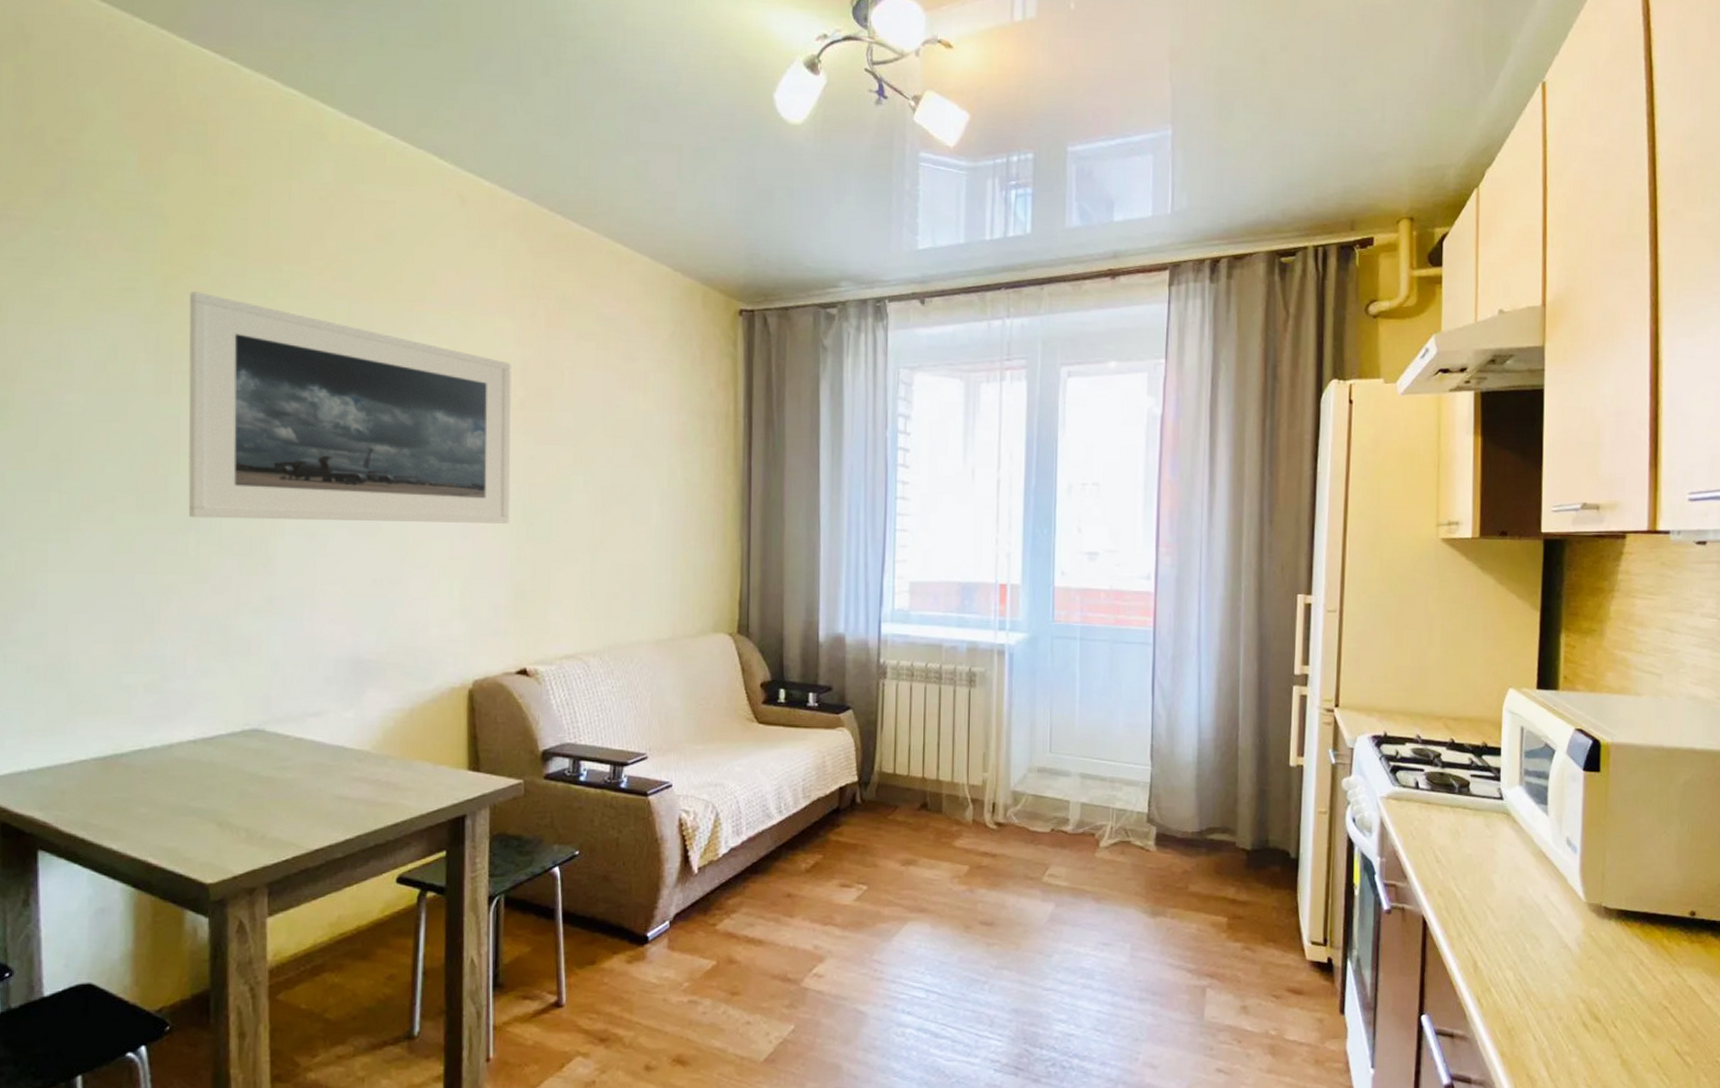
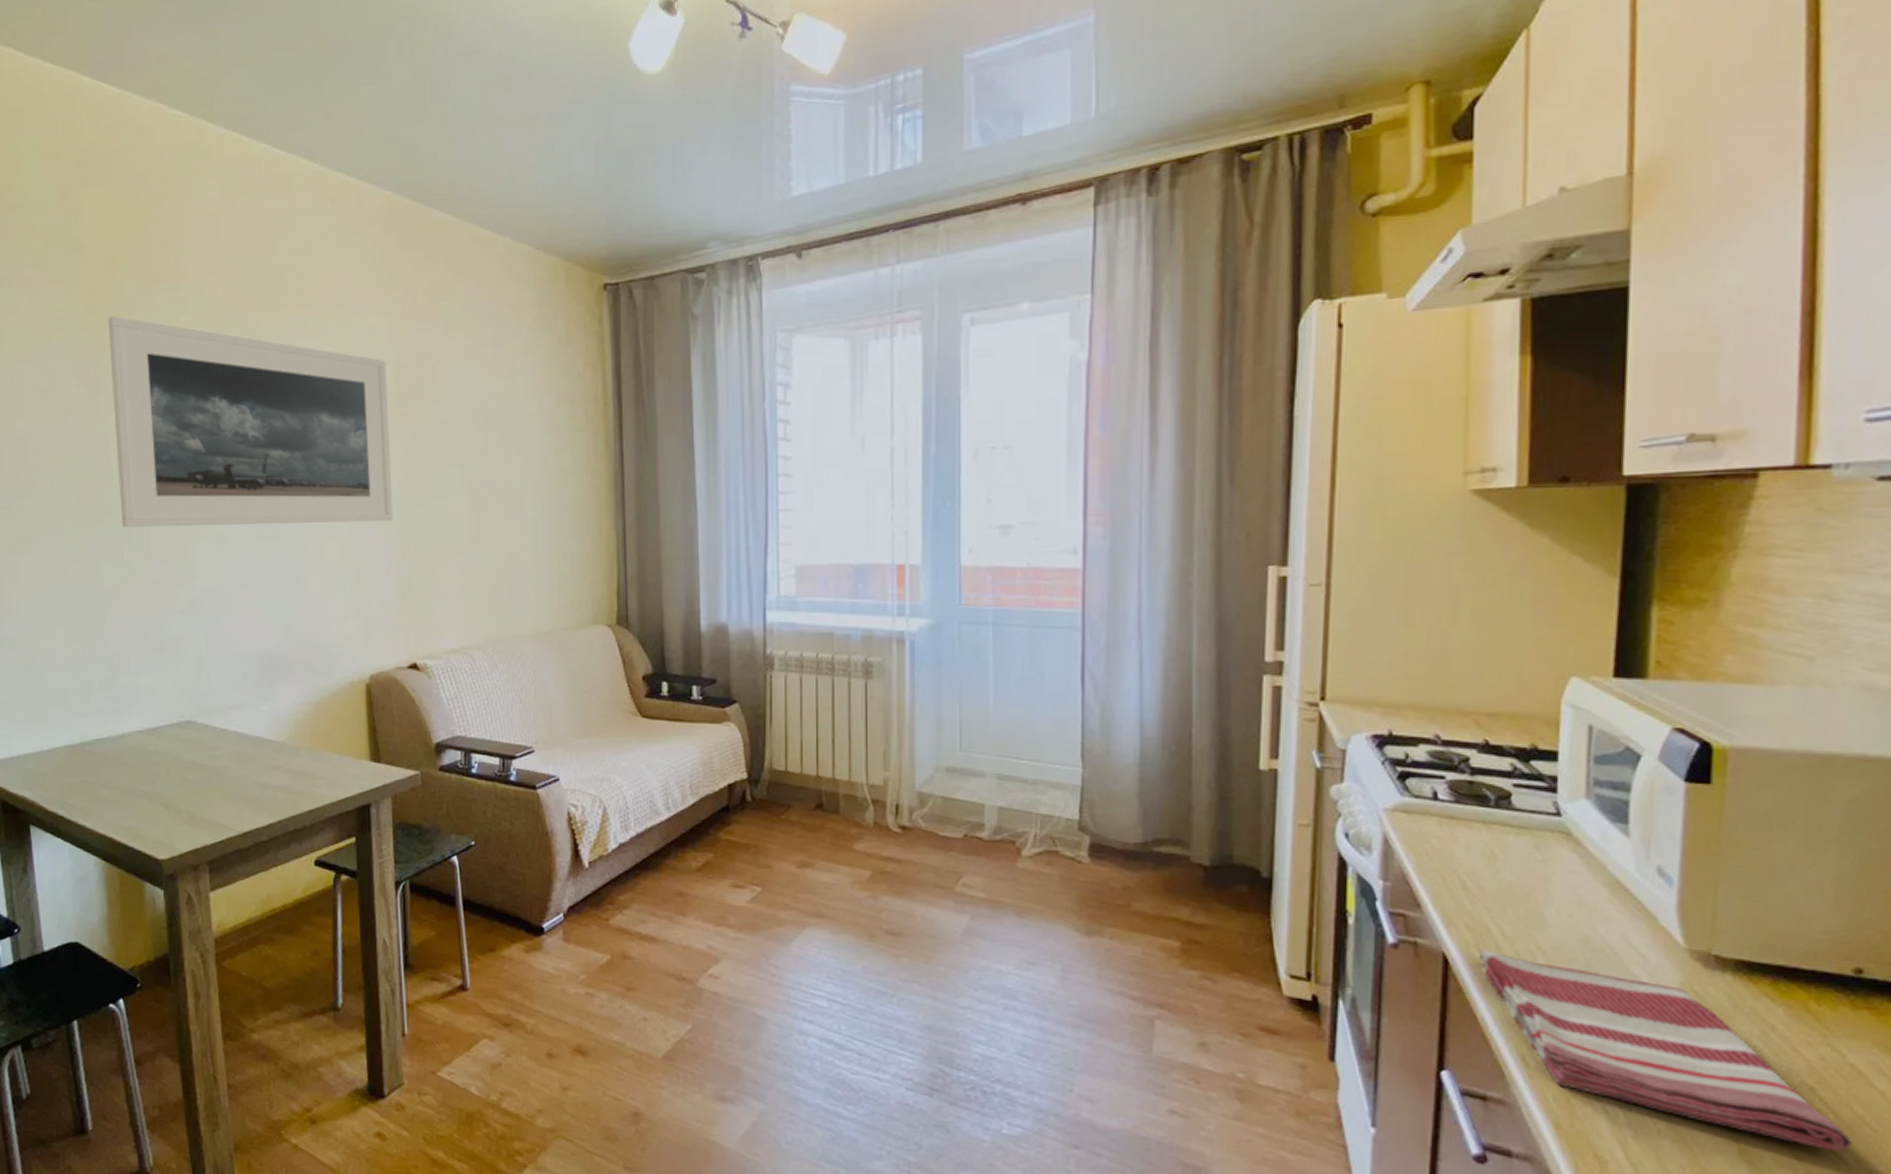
dish towel: none [1447,911,1692,1056] -> present [1478,949,1853,1152]

